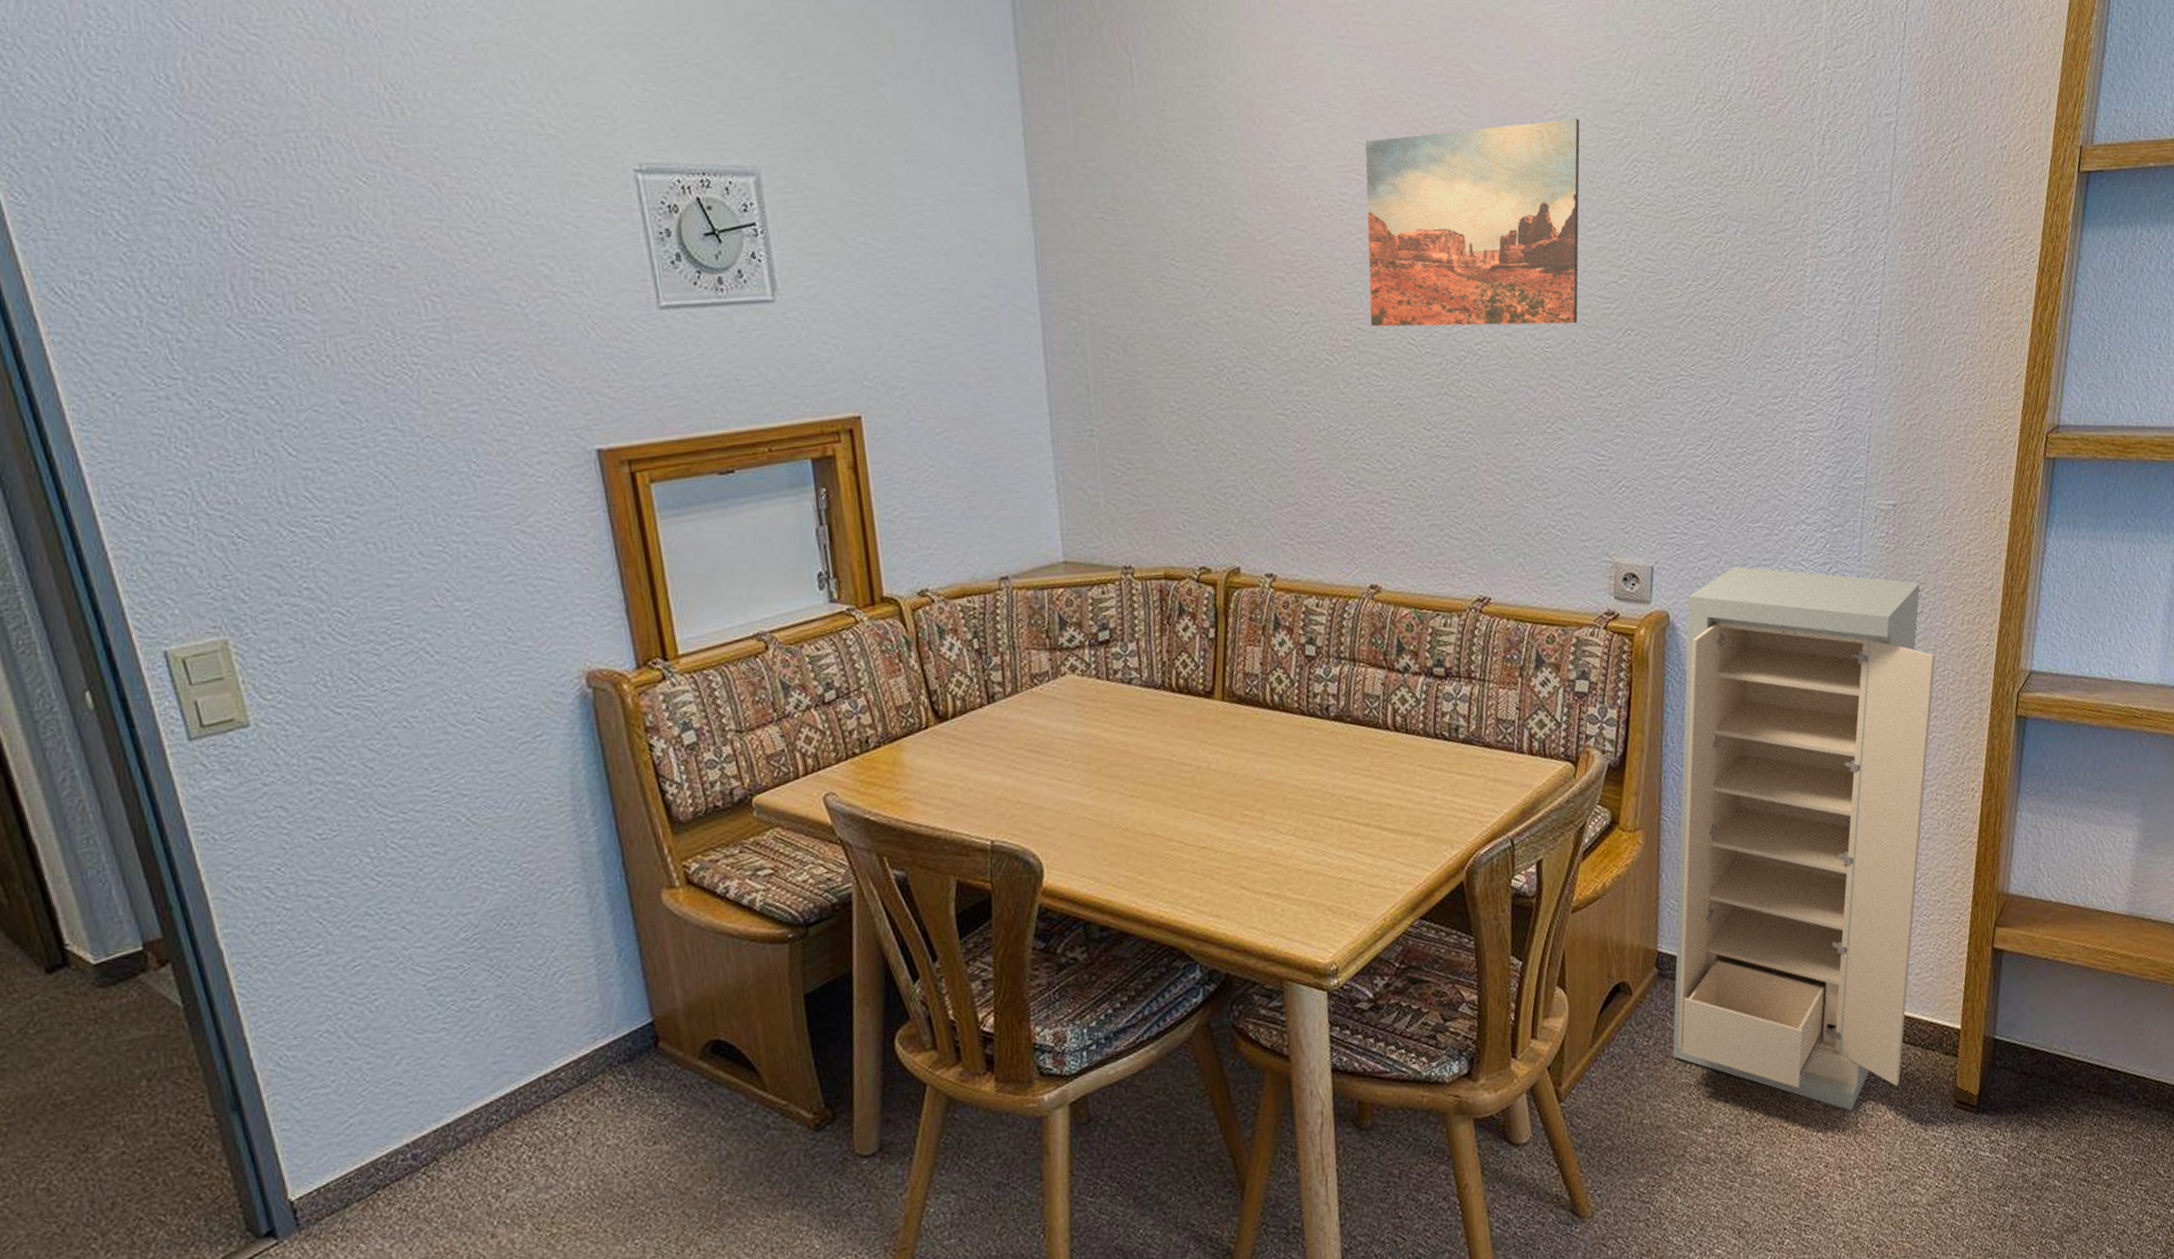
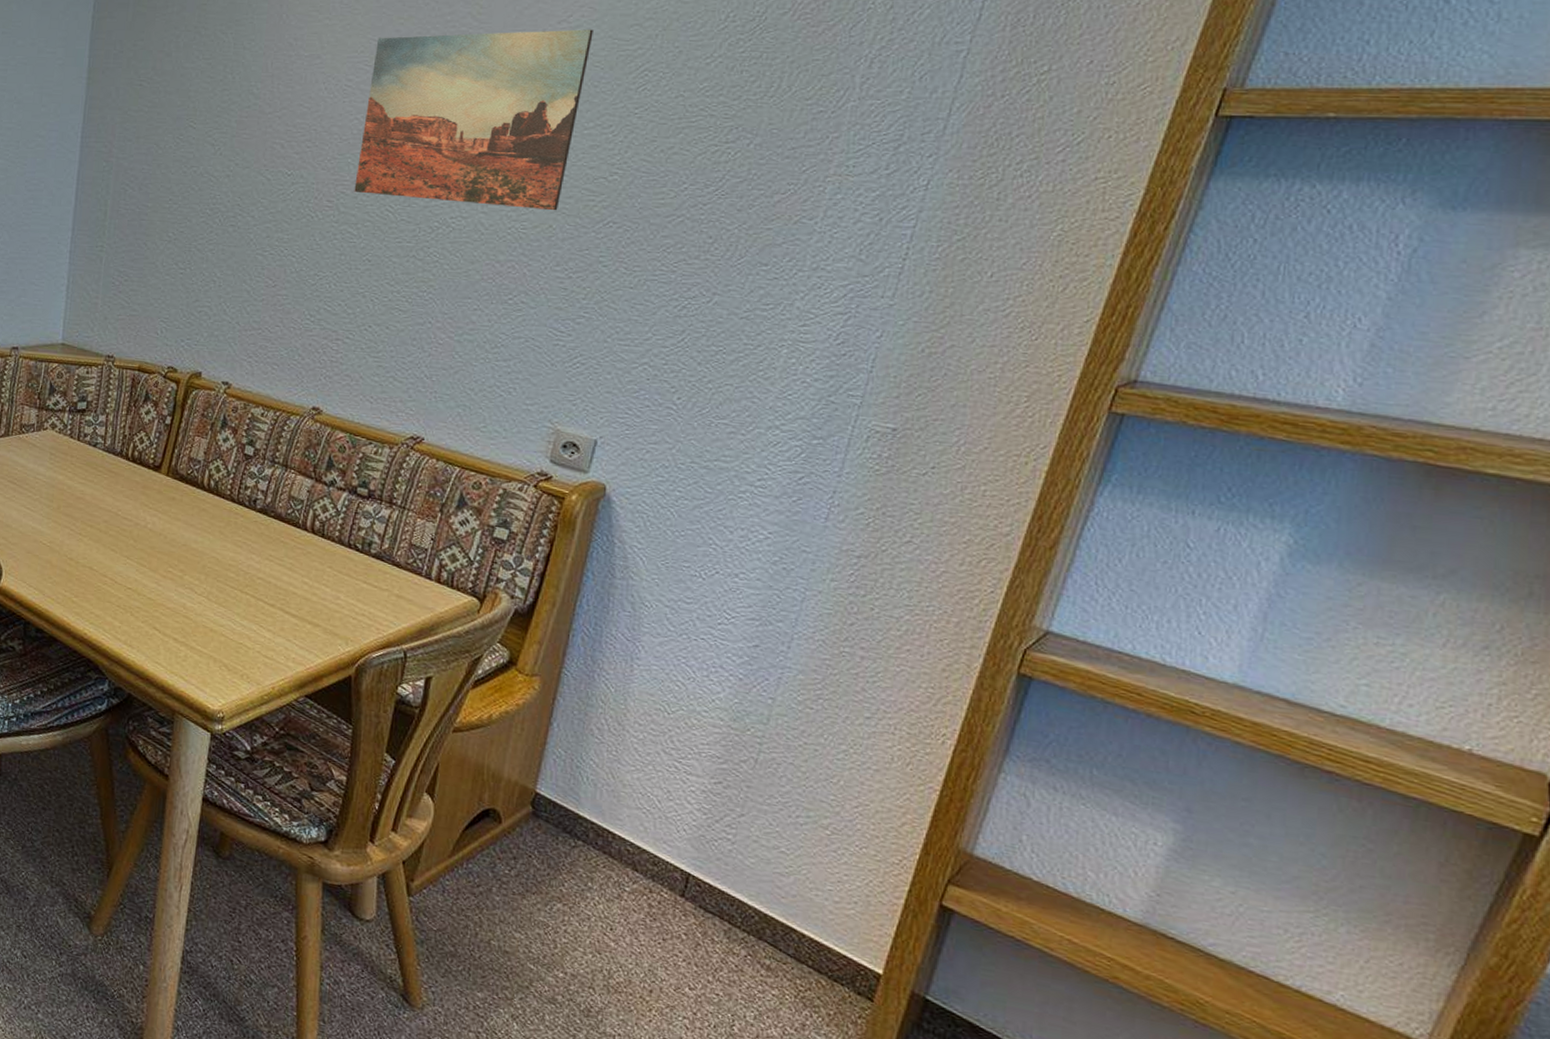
storage cabinet: present [1672,565,1936,1111] -> none [533,455,919,1012]

